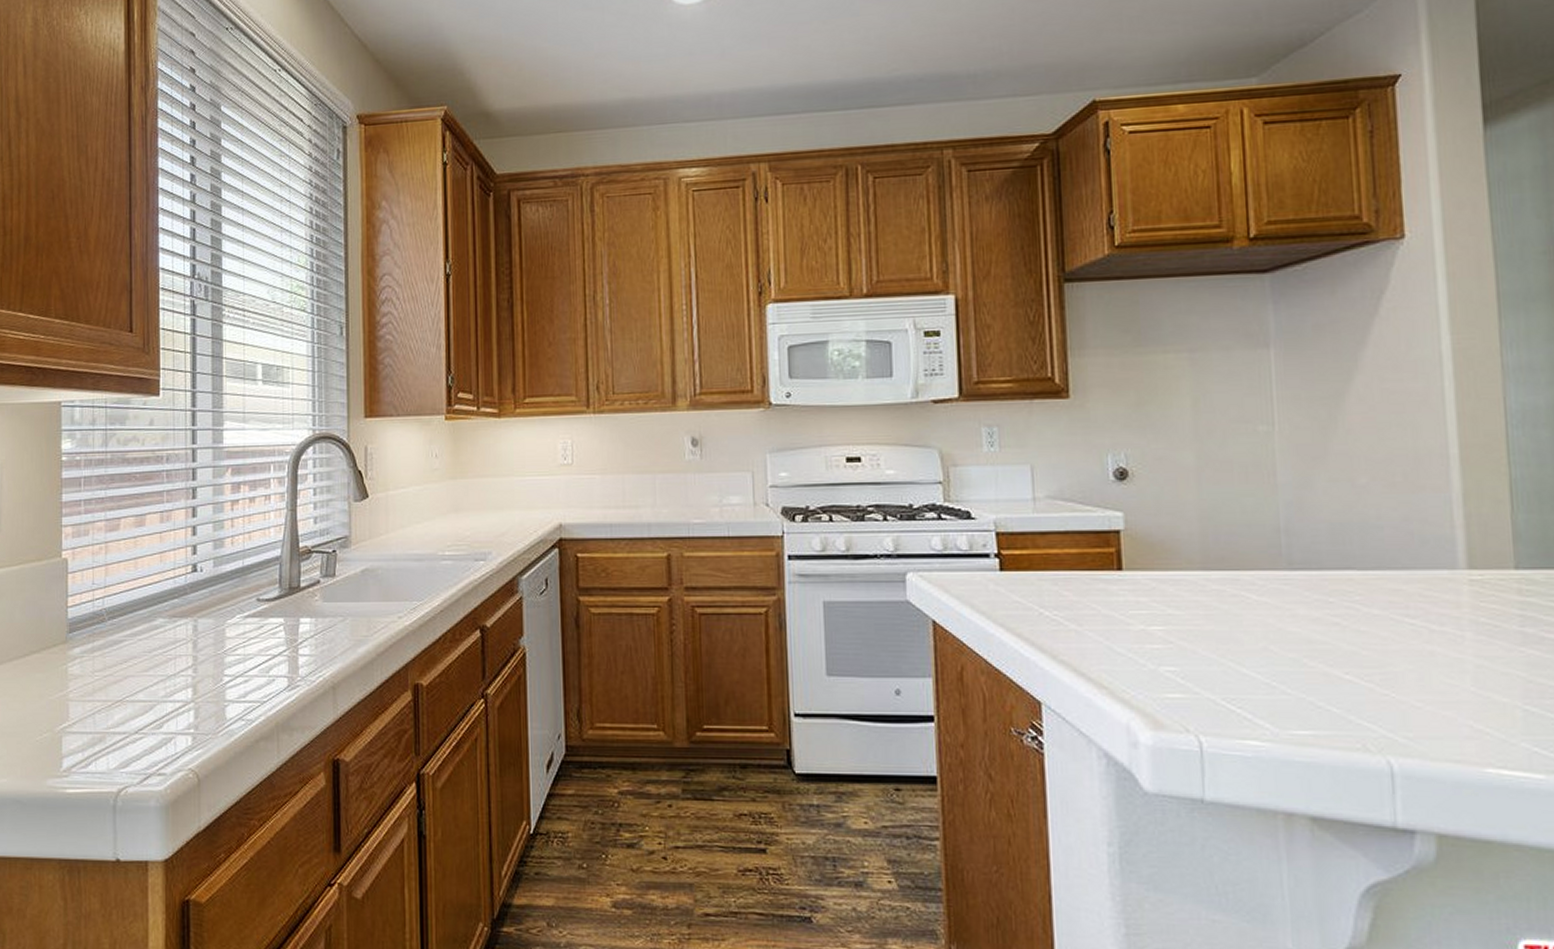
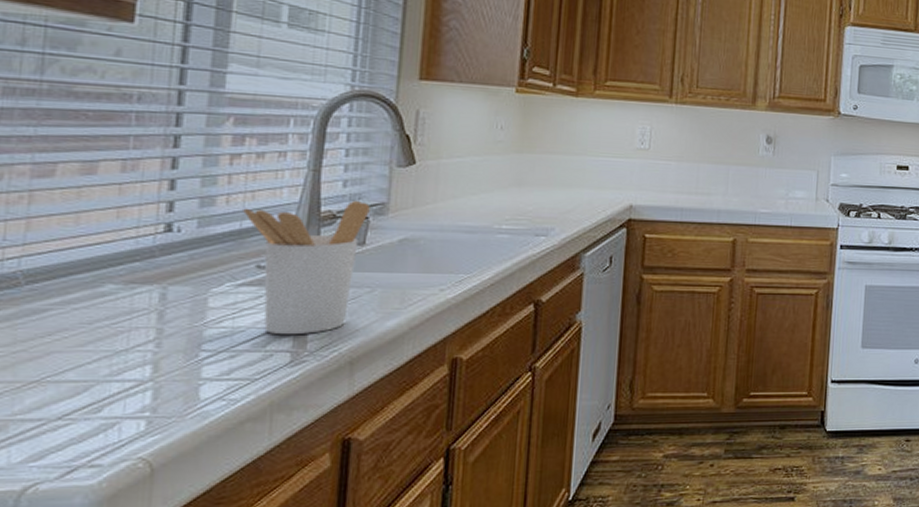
utensil holder: none [244,535,336,662] -> present [243,200,370,335]

